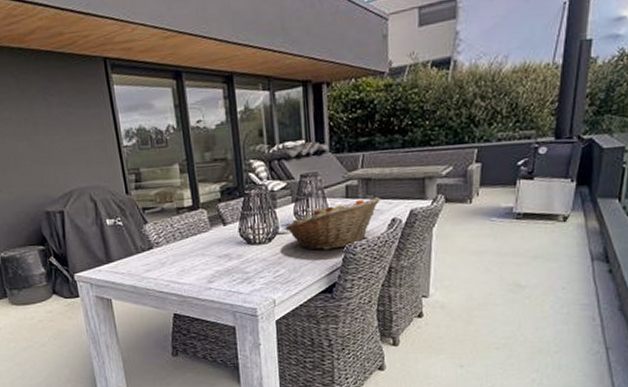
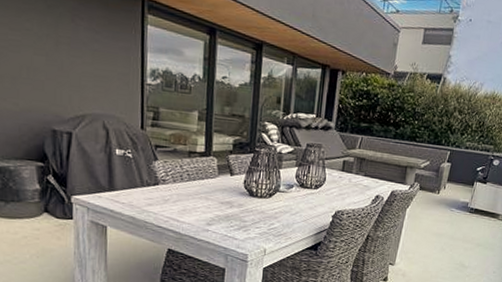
fruit basket: present [285,197,380,251] -> none [286,172,370,213]

